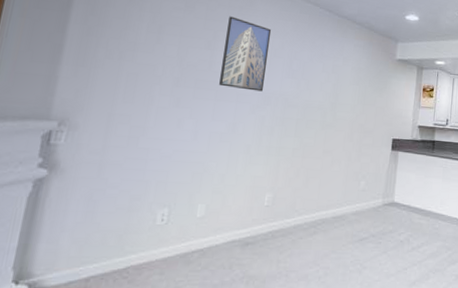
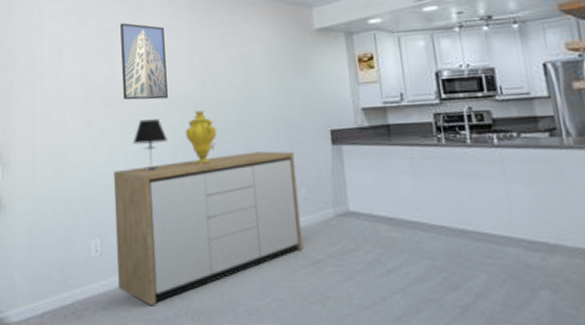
sideboard: none [178,147,362,272] -> present [113,151,304,306]
table lamp: none [220,106,255,153] -> present [132,119,168,171]
decorative urn: none [272,106,302,153] -> present [185,110,218,165]

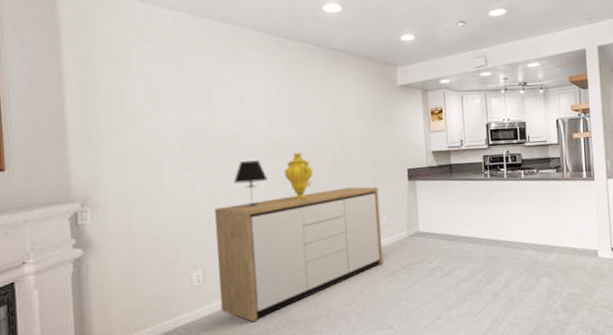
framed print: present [120,23,168,100] -> none [219,69,268,143]

